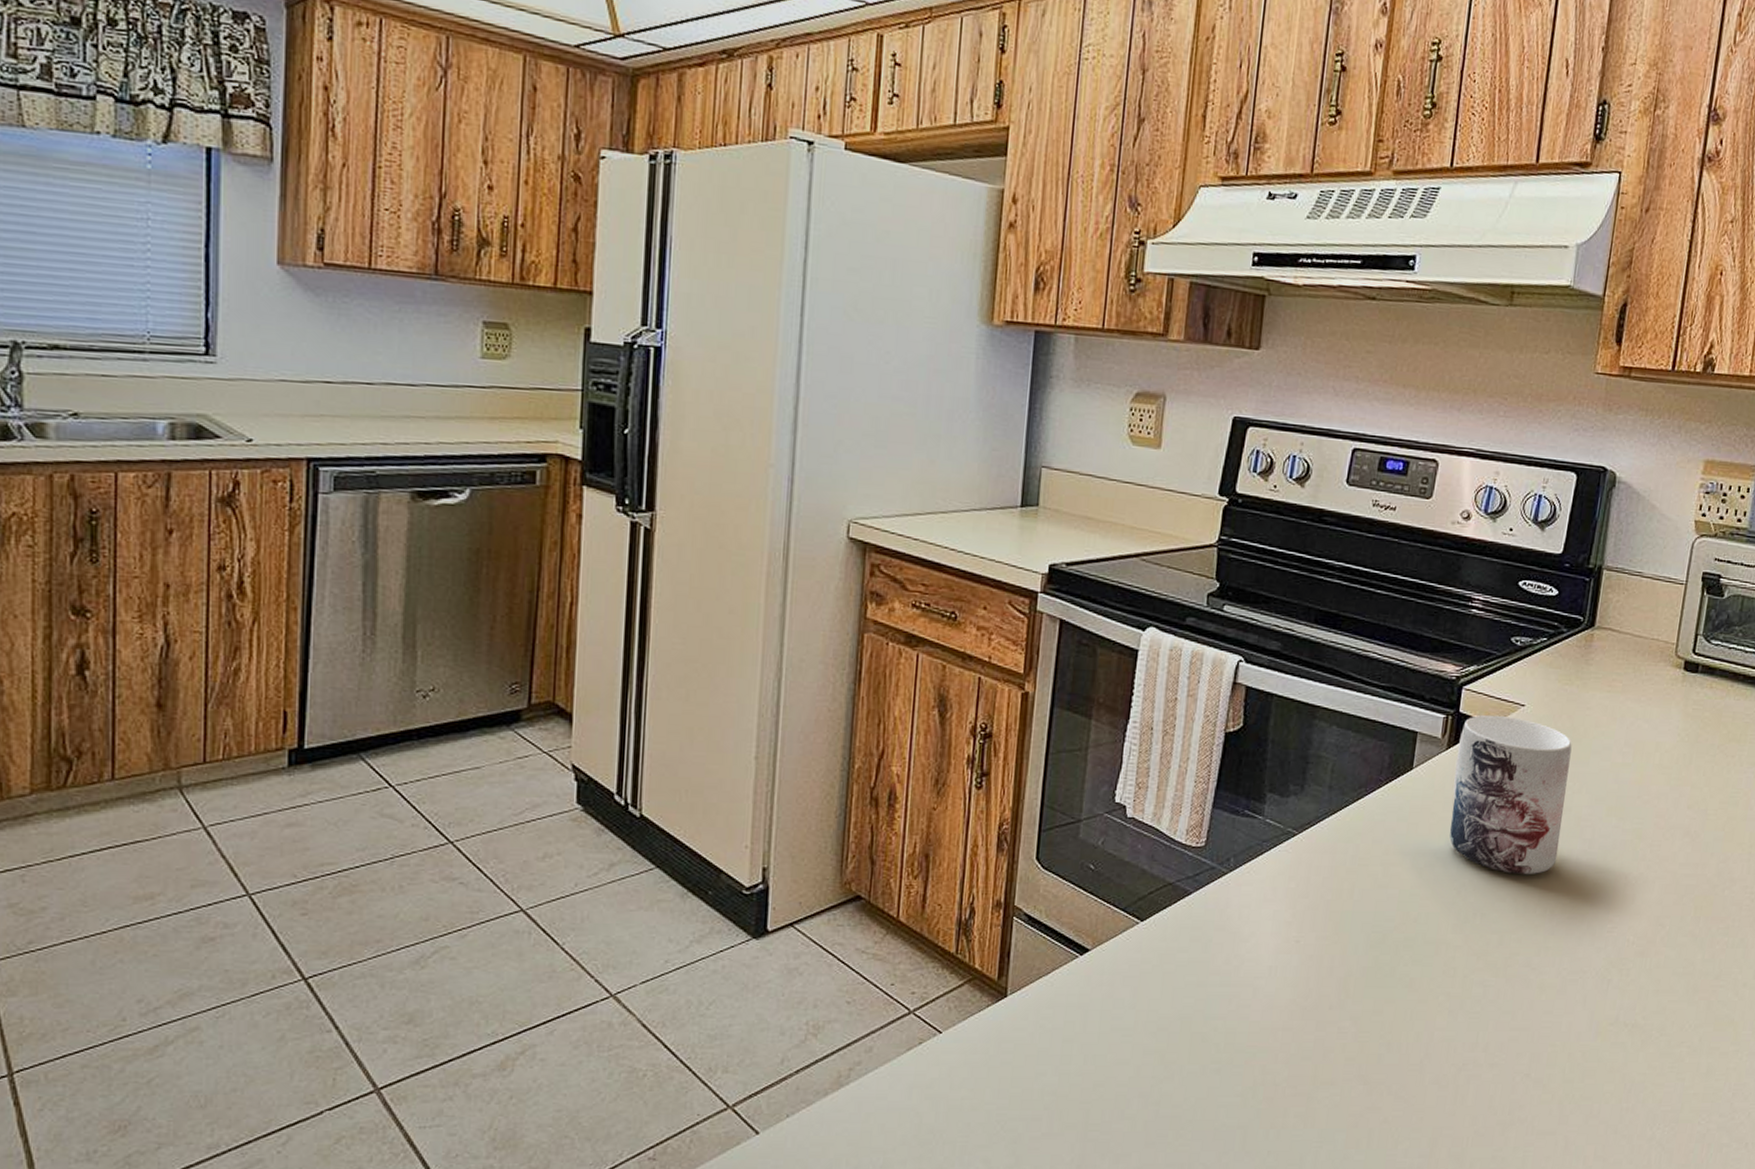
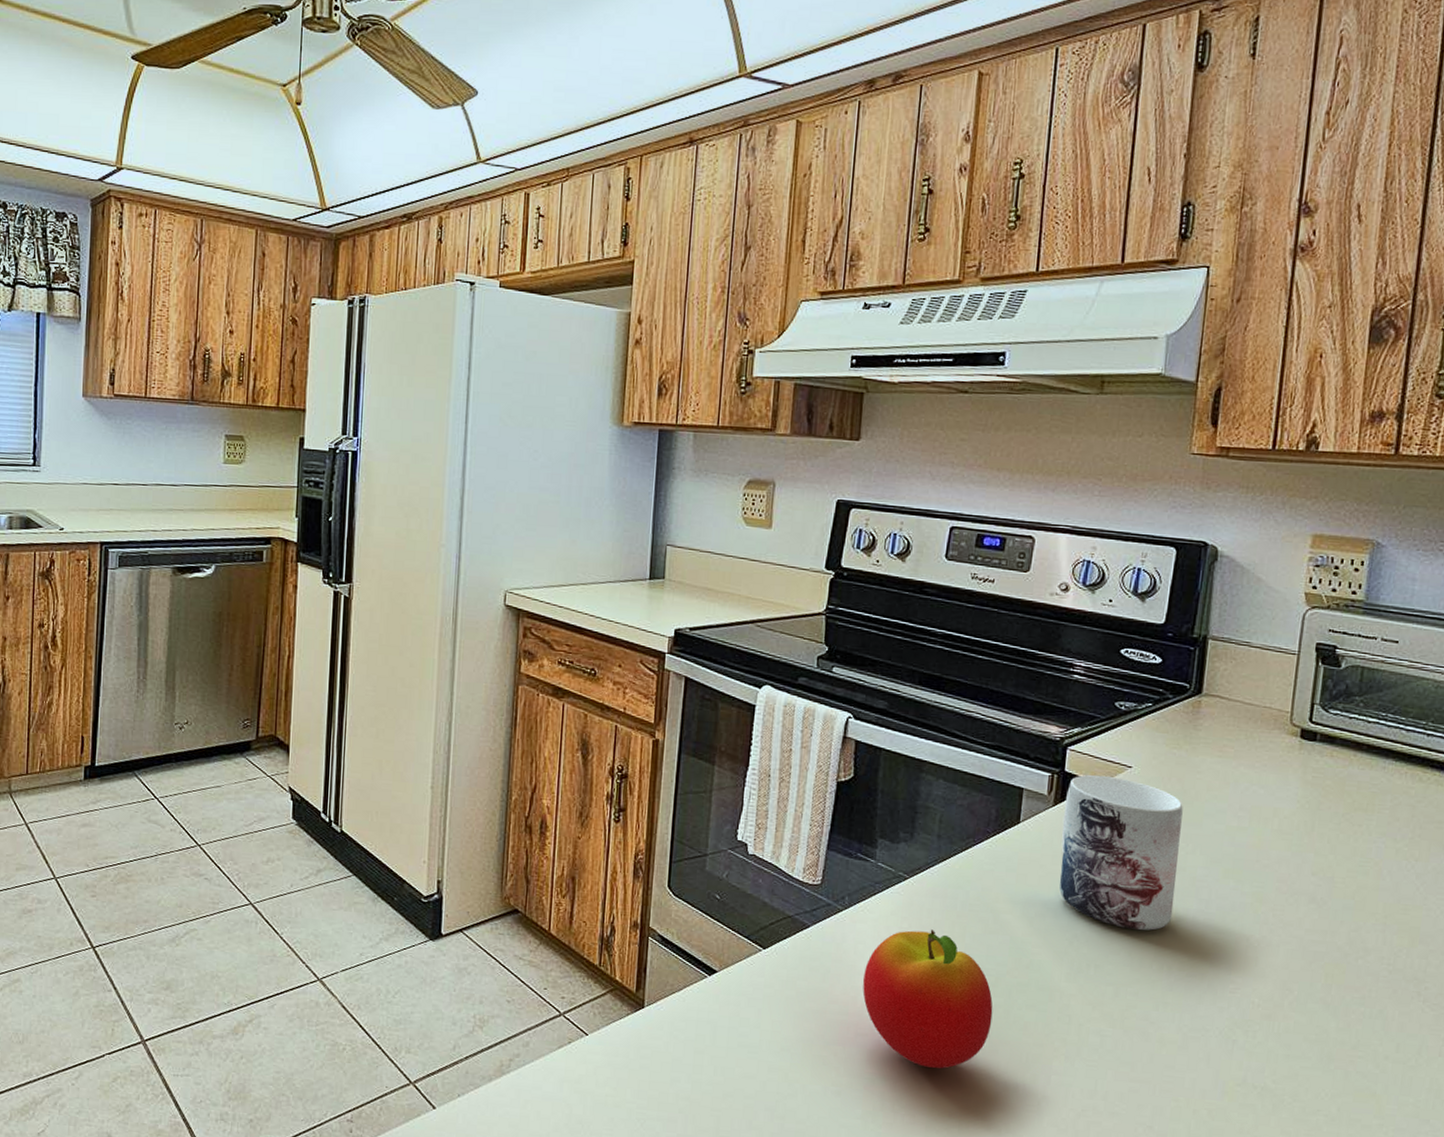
apple: none [1246,888,1380,1034] -> present [863,929,993,1069]

